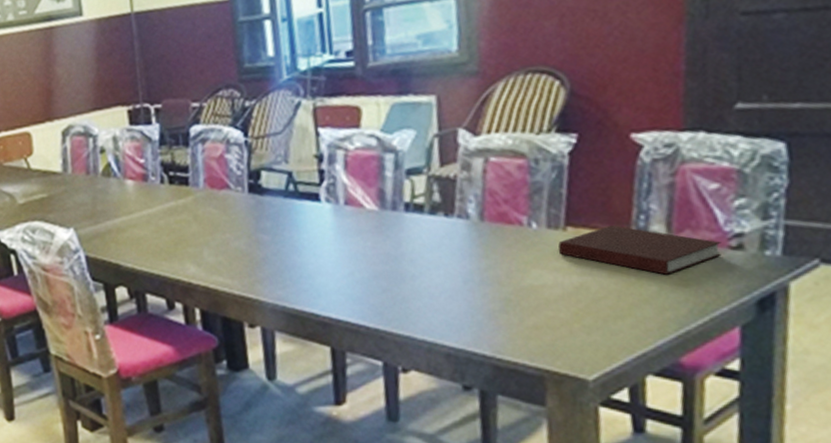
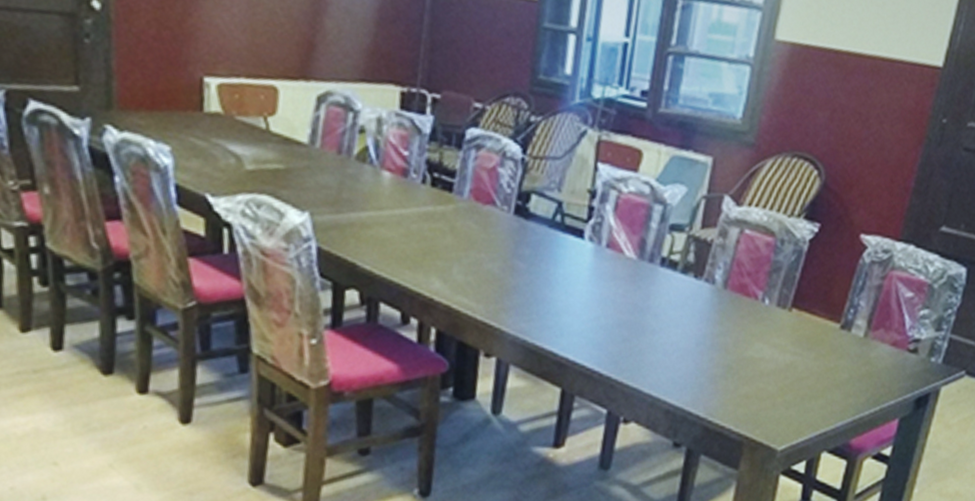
notebook: present [558,224,722,275] -> none [780,313,903,366]

